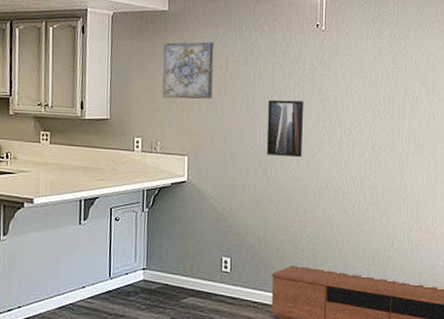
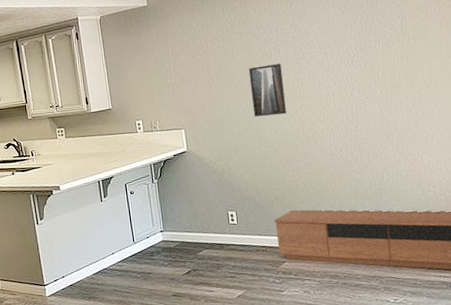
wall art: present [162,41,214,99] -> none [148,26,198,82]

